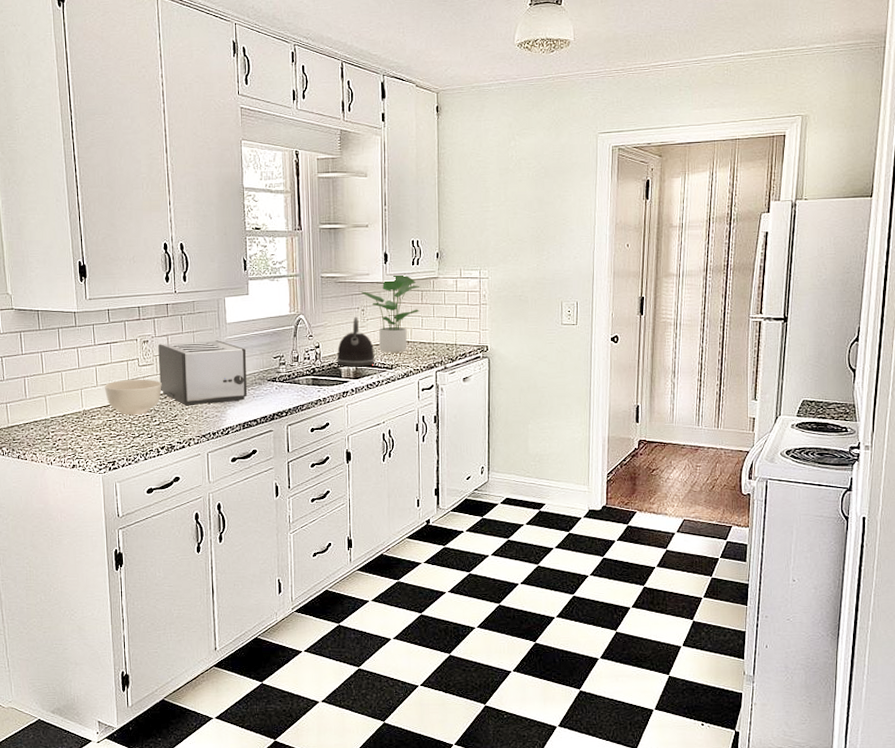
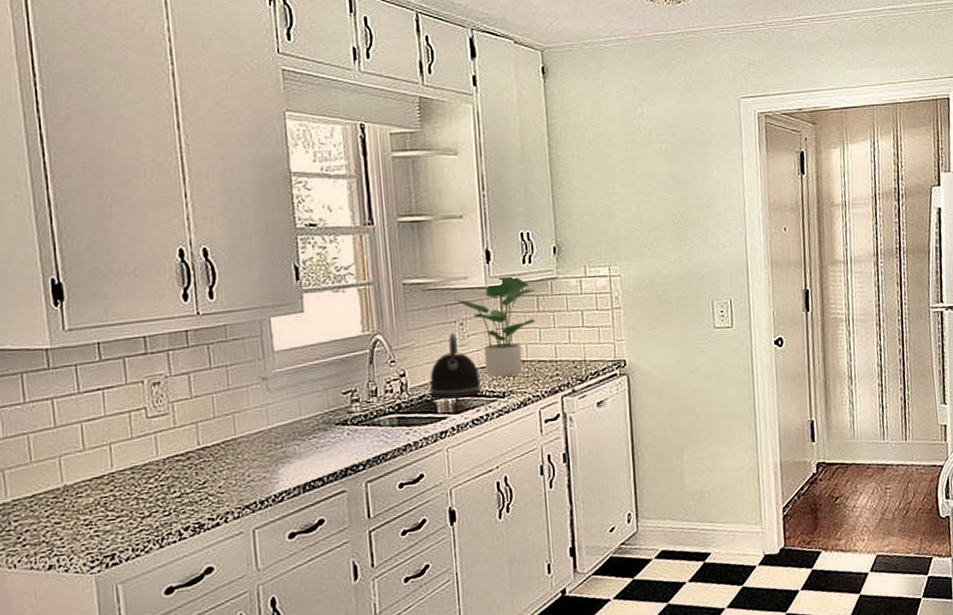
bowl: present [104,379,162,415] -> none [94,435,183,488]
toaster: present [158,340,247,406] -> none [175,375,307,468]

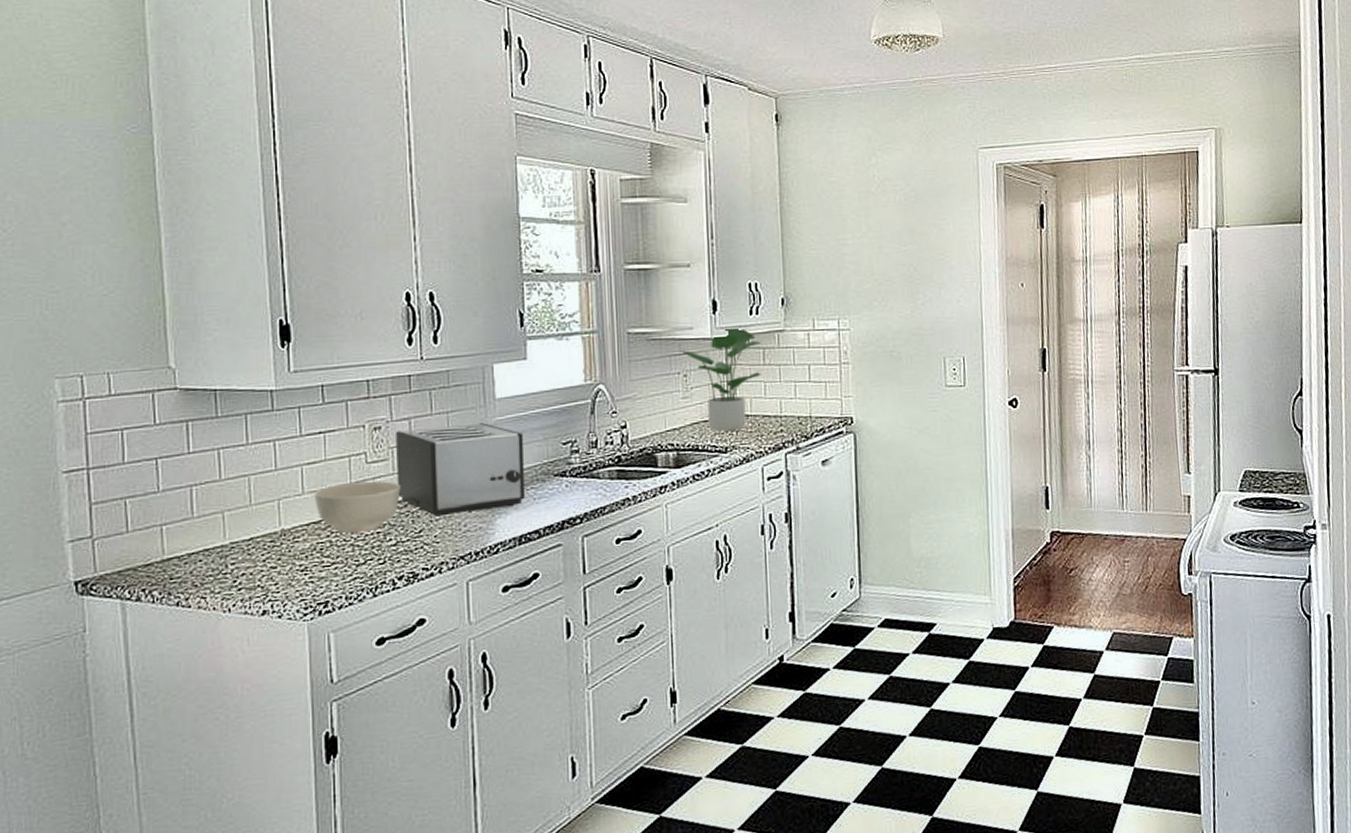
bowl: none [94,435,183,488] -> present [313,481,401,534]
toaster: none [175,375,307,468] -> present [396,423,525,517]
kettle: present [429,333,482,399] -> none [650,385,704,452]

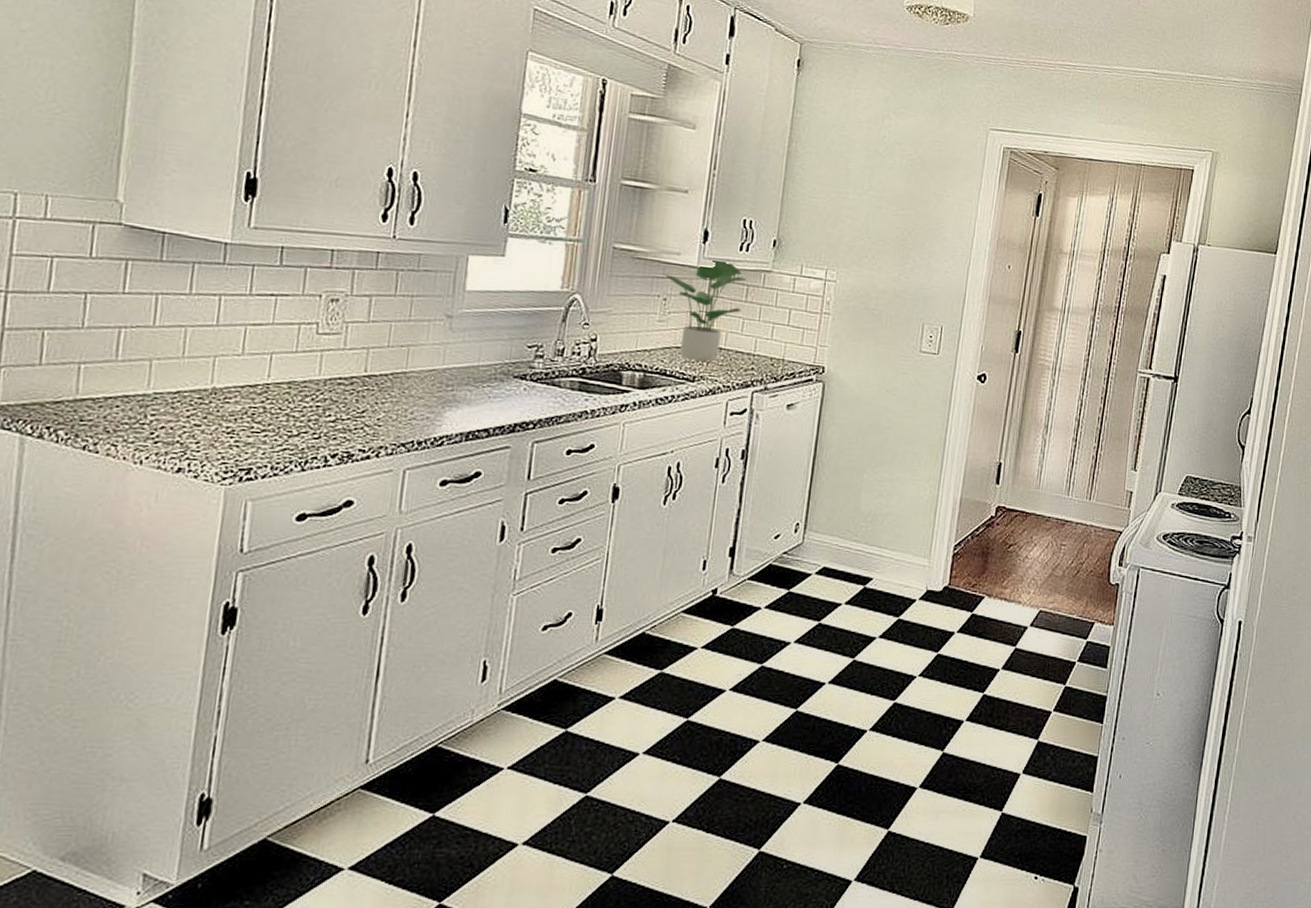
bowl: present [313,481,401,534] -> none [253,350,350,405]
toaster: present [396,423,525,517] -> none [346,306,488,401]

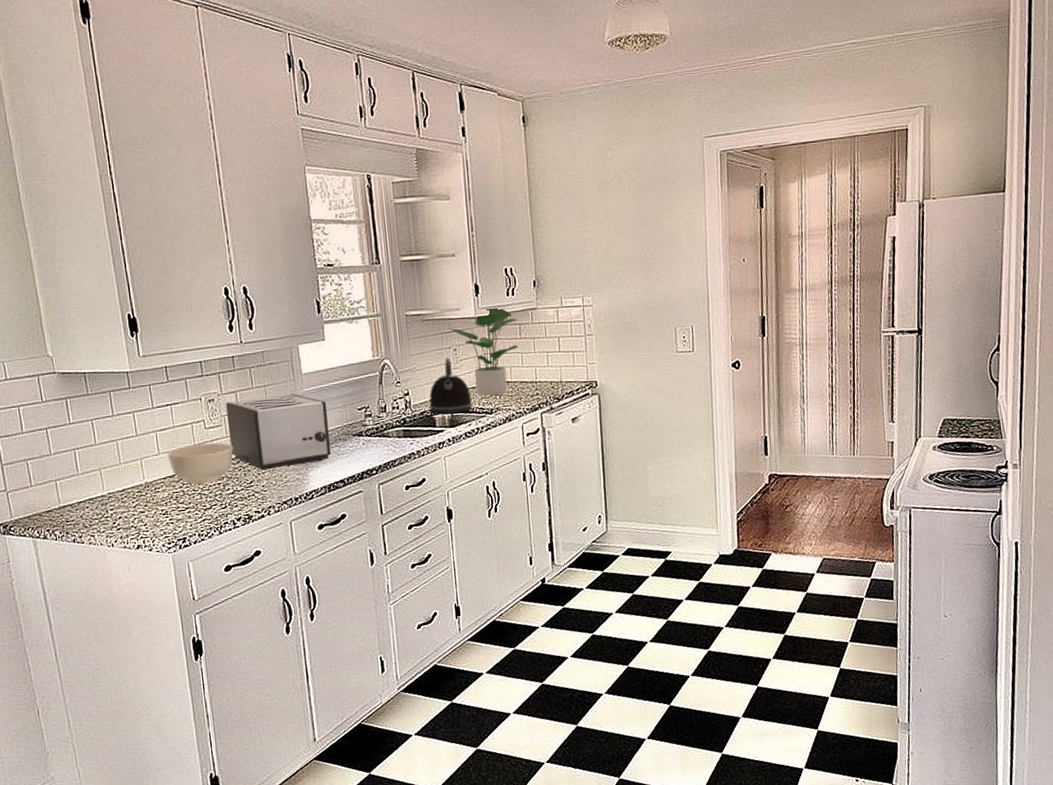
bowl: none [253,350,350,405] -> present [167,443,234,485]
toaster: none [346,306,488,401] -> present [226,394,331,471]
kettle: none [617,307,673,375] -> present [429,358,473,414]

